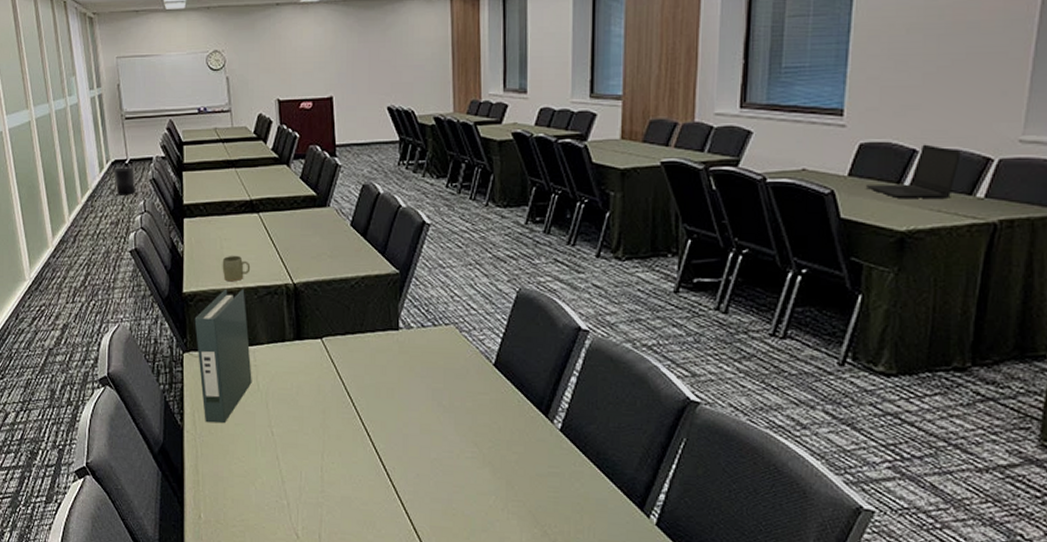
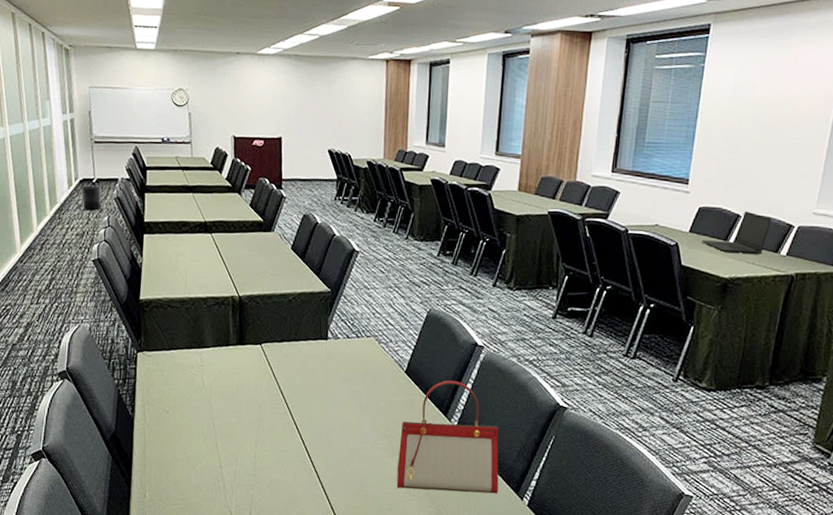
binder: present [194,289,252,424] -> none [149,298,198,415]
mug: present [222,255,251,282] -> none [176,268,202,292]
handbag: none [491,372,618,511] -> present [396,380,499,494]

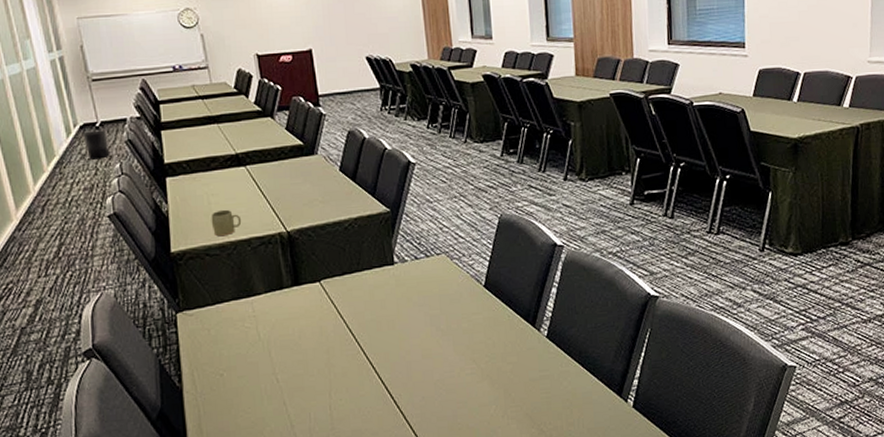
mug: none [176,268,202,292] -> present [211,209,242,237]
handbag: present [396,380,499,494] -> none [488,286,600,414]
laptop: present [701,211,772,254] -> none [766,67,830,112]

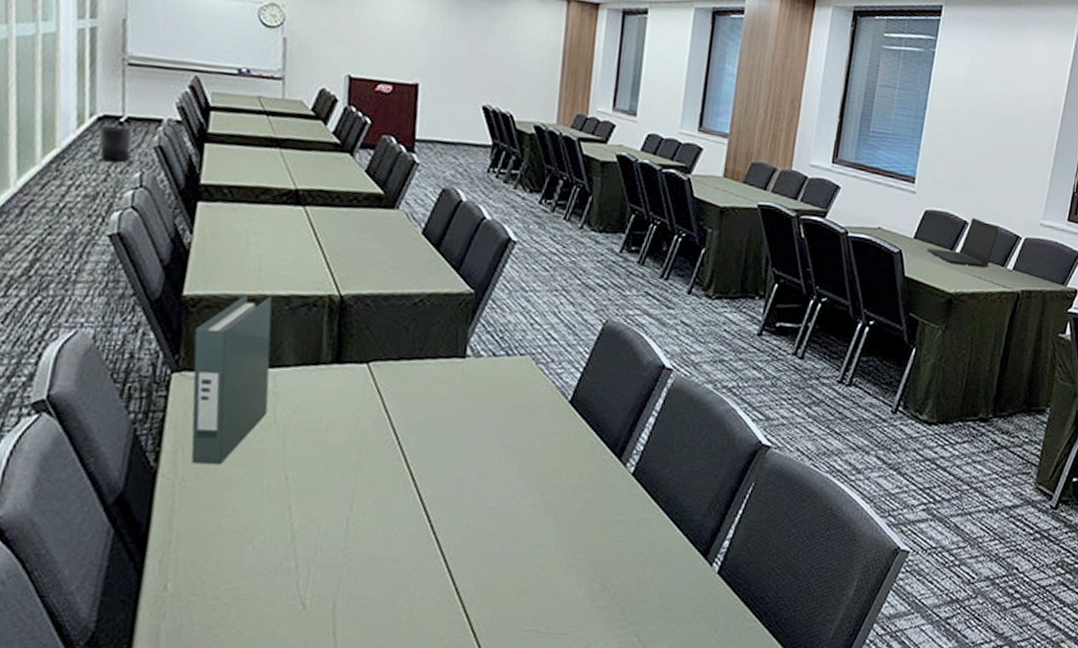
binder: none [185,242,252,380] -> present [191,294,273,465]
mug: present [211,209,242,237] -> none [244,254,285,287]
laptop: none [766,67,830,112] -> present [926,217,999,267]

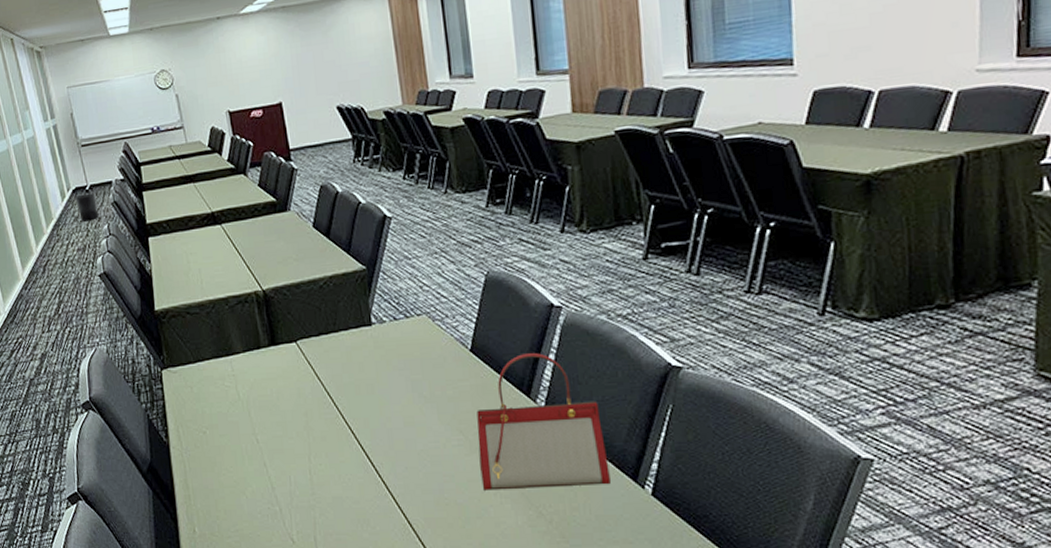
binder: present [191,294,273,465] -> none [169,301,232,437]
handbag: none [549,412,687,560] -> present [476,352,611,491]
laptop: present [926,217,999,267] -> none [824,84,918,141]

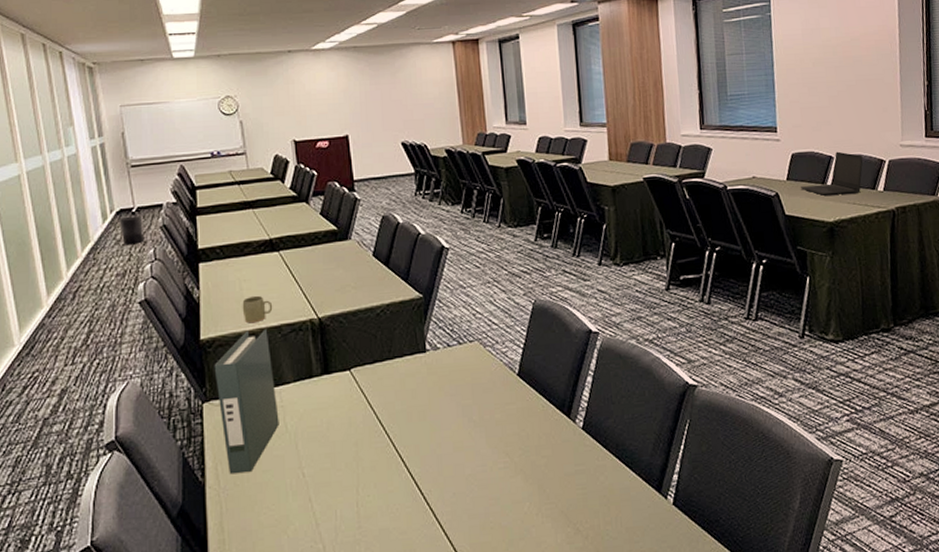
binder: none [169,301,232,437] -> present [214,329,279,475]
mug: none [190,268,219,295] -> present [242,295,273,324]
handbag: present [476,352,611,491] -> none [522,375,639,511]
laptop: none [824,84,918,141] -> present [800,151,863,195]

